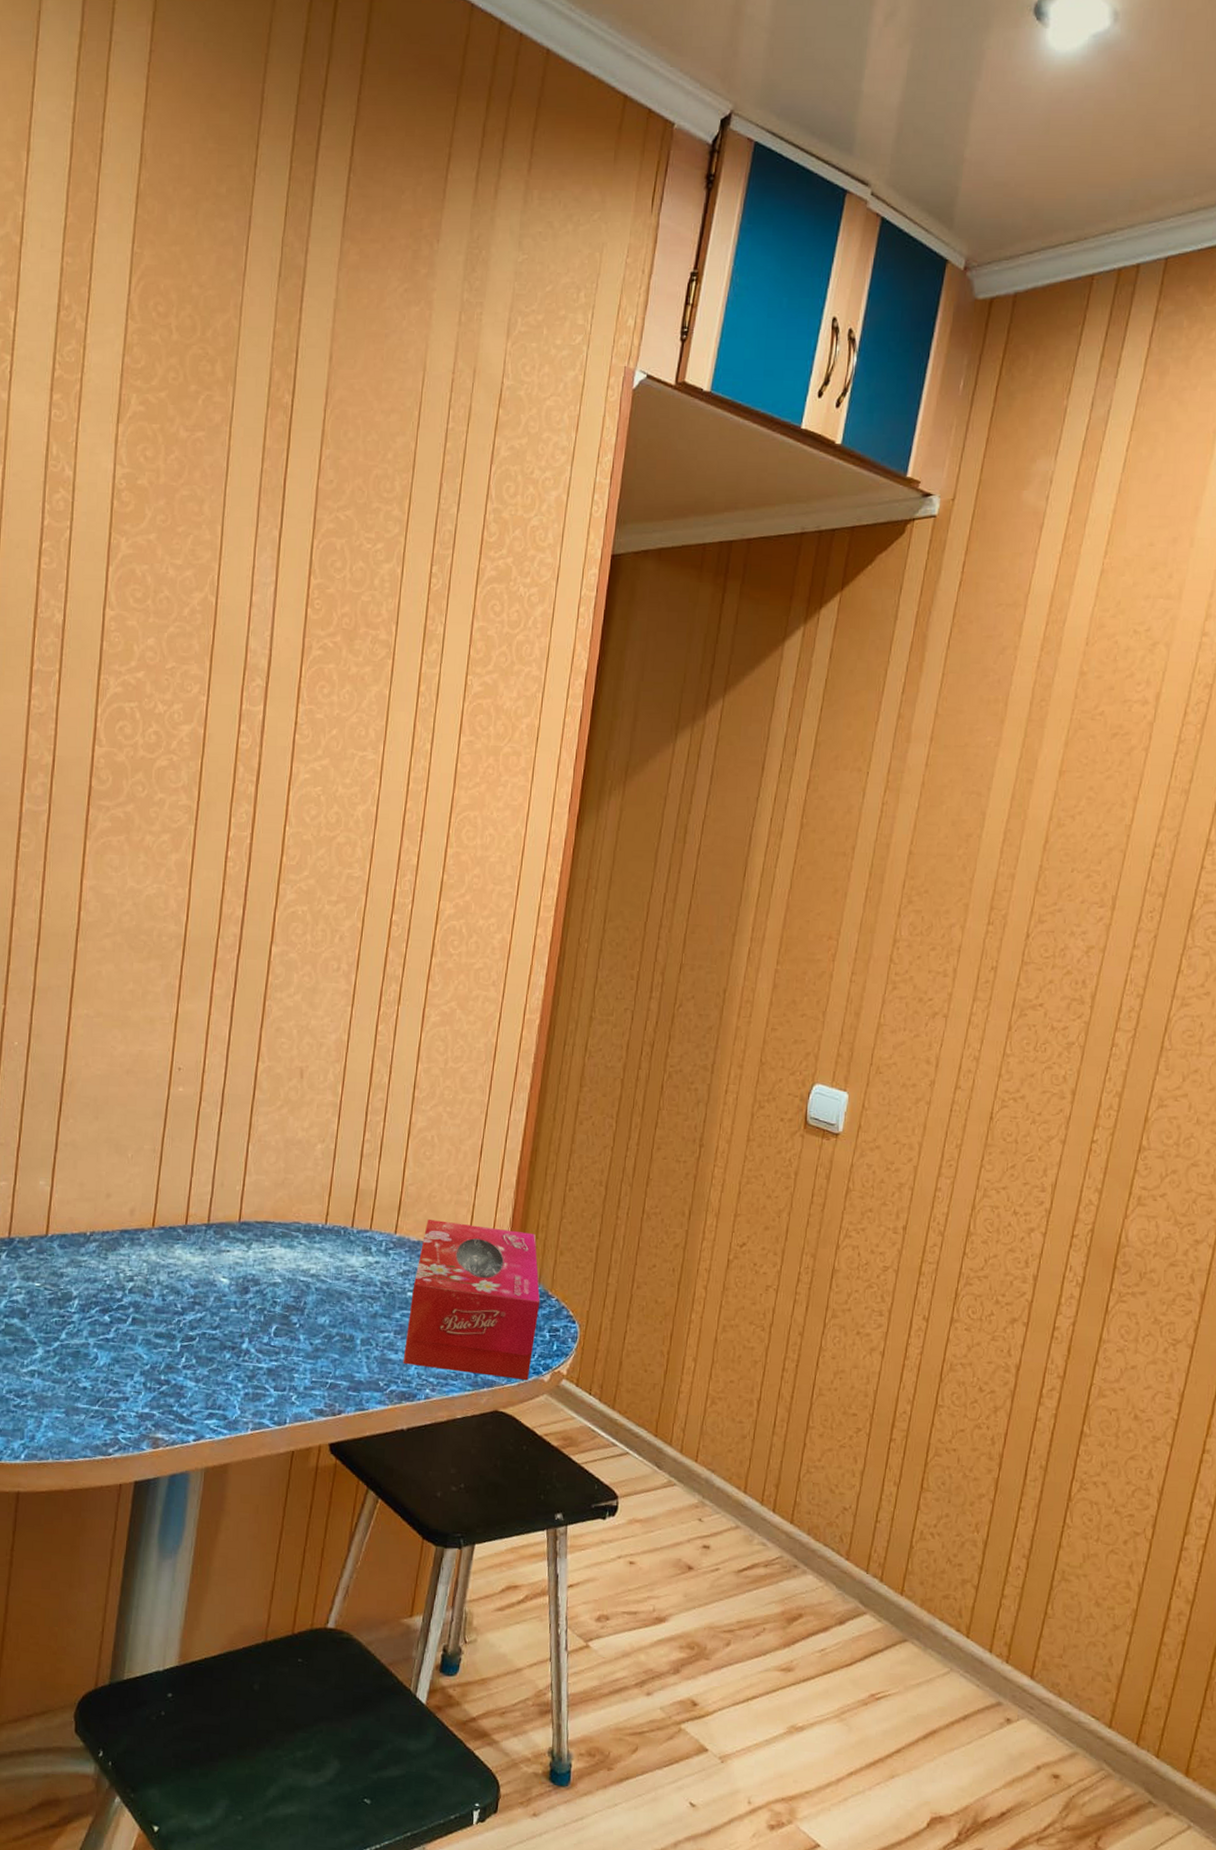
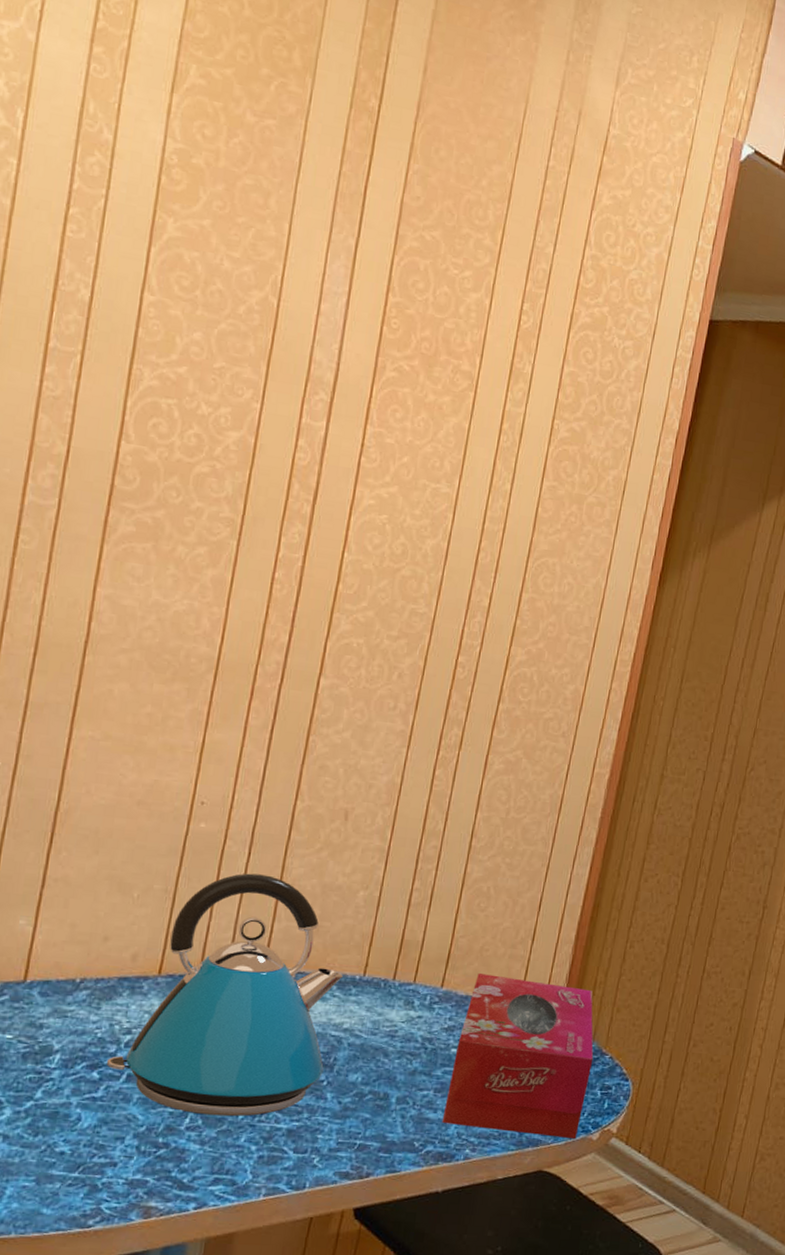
kettle: none [116,1131,307,1357] -> present [107,873,343,1117]

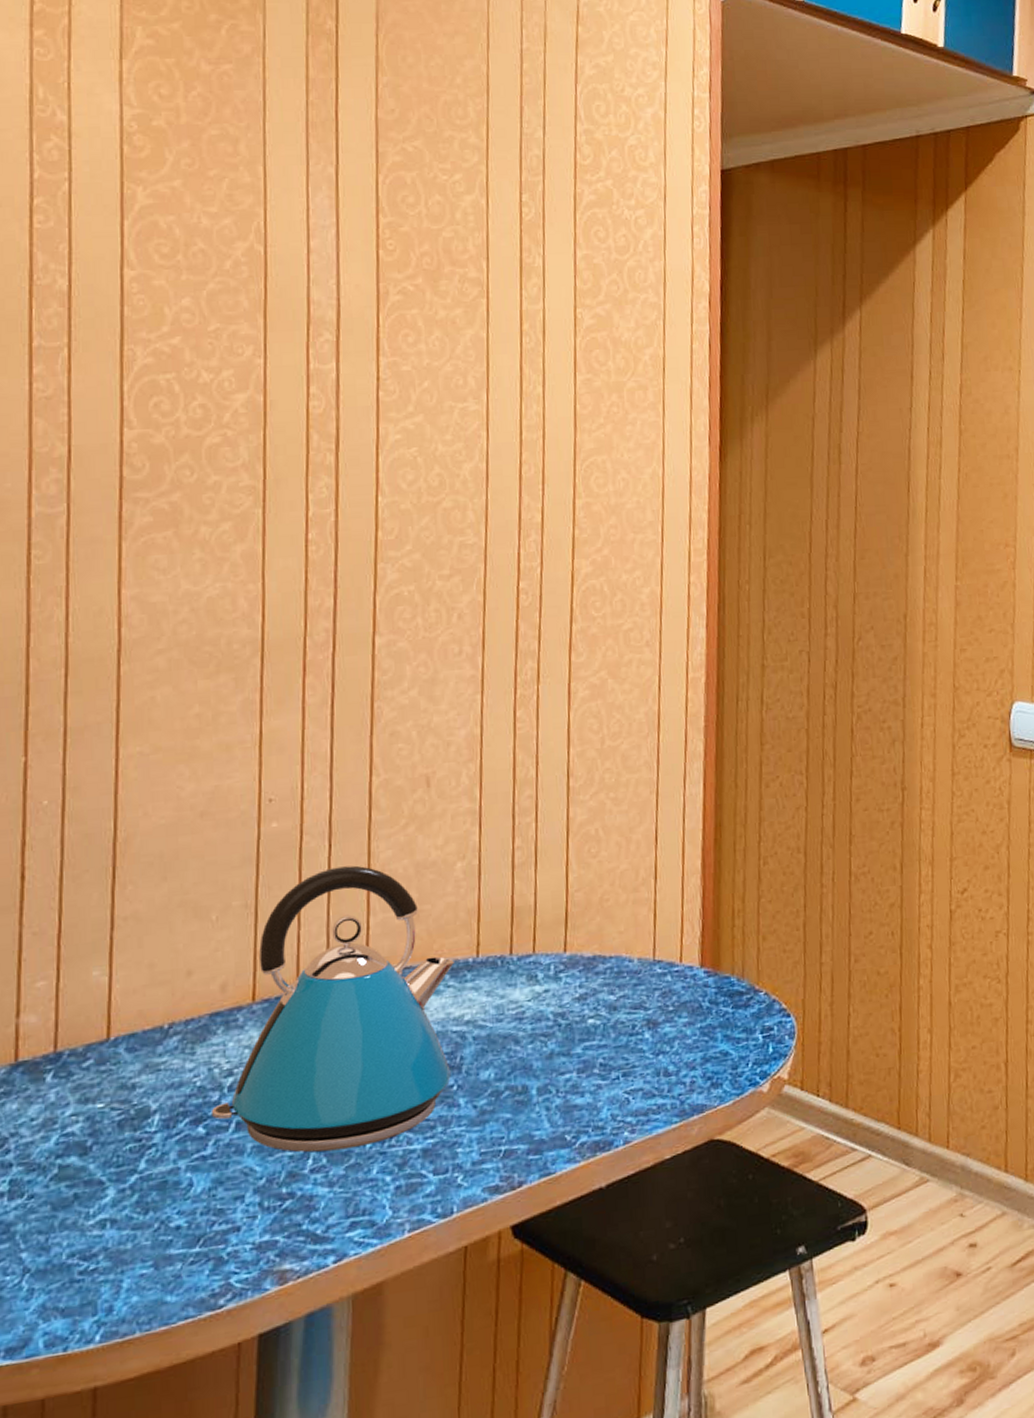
tissue box: present [442,973,594,1140] -> none [591,921,747,1107]

